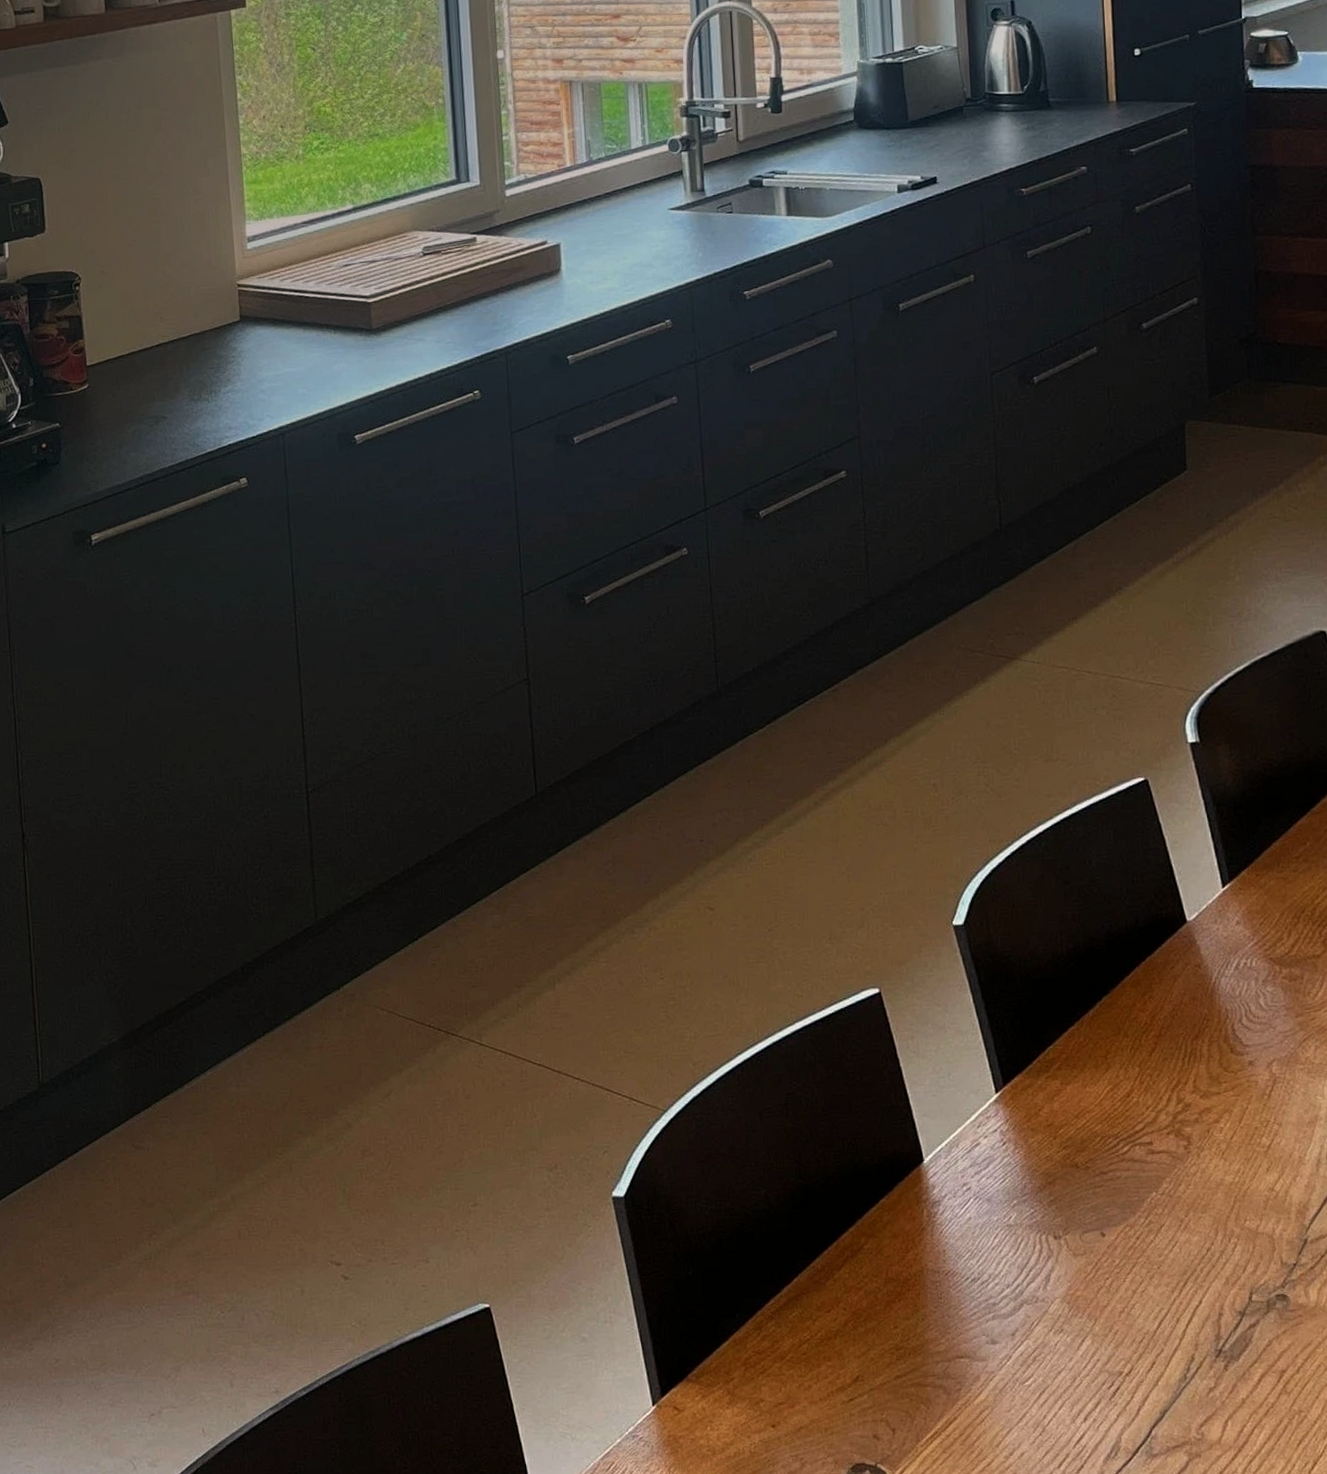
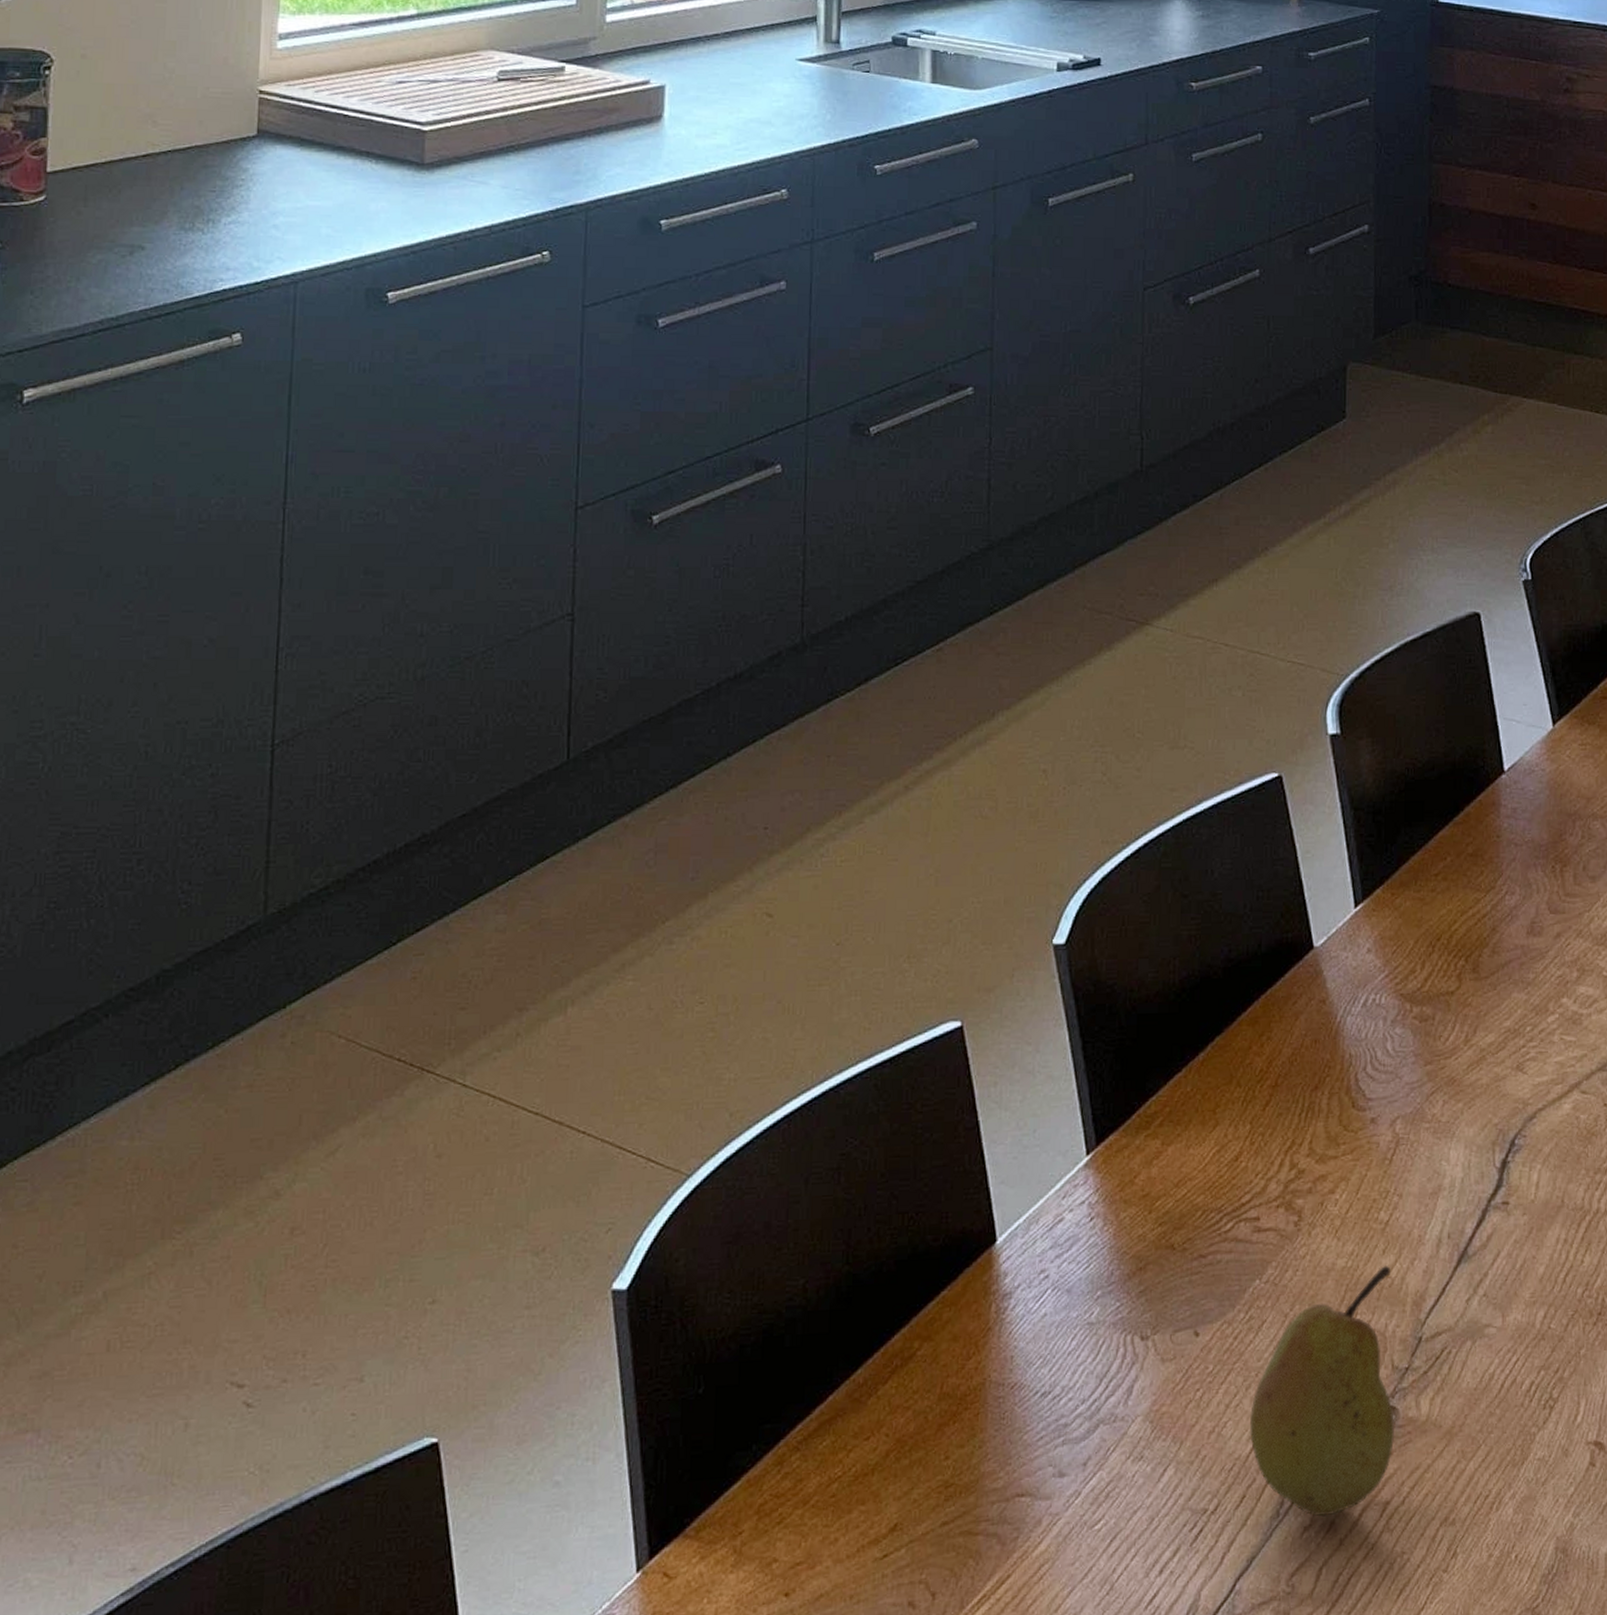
fruit: none [1154,1181,1288,1381] -> present [1249,1266,1395,1517]

